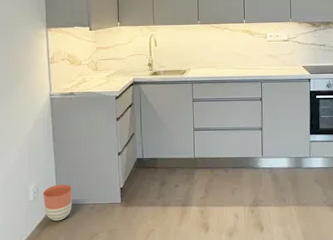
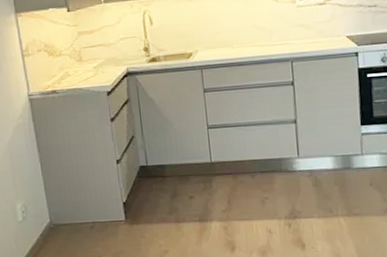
planter: present [43,184,72,221] -> none [33,201,68,244]

